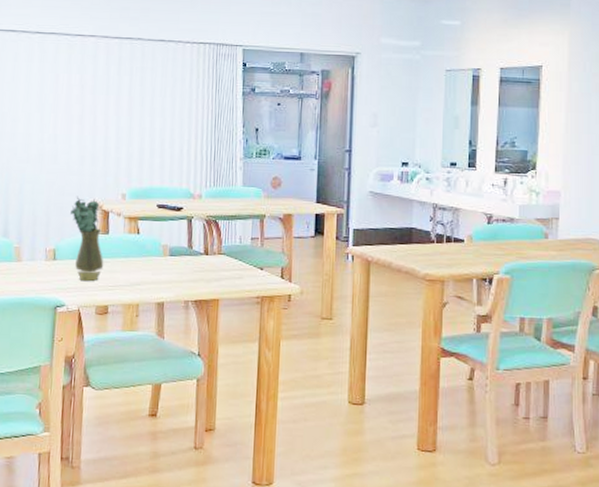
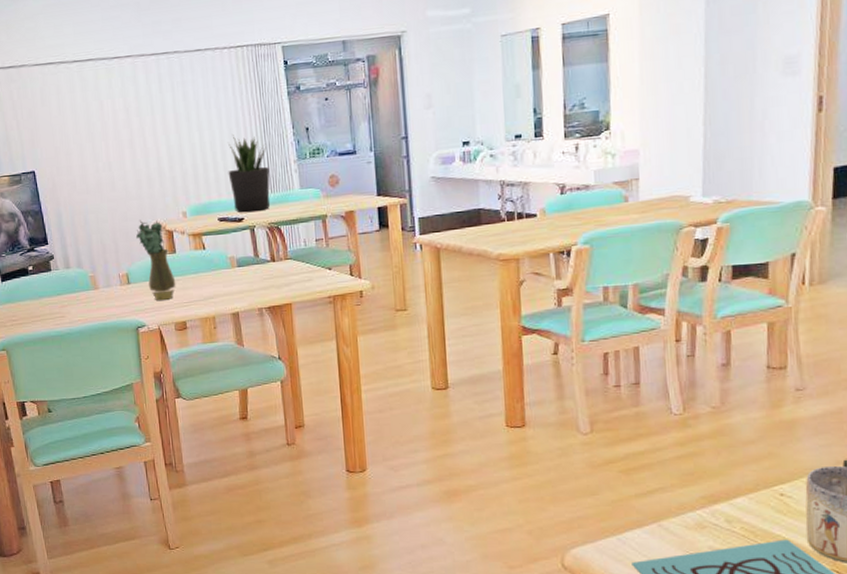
planter: none [173,125,215,203] -> present [228,135,271,213]

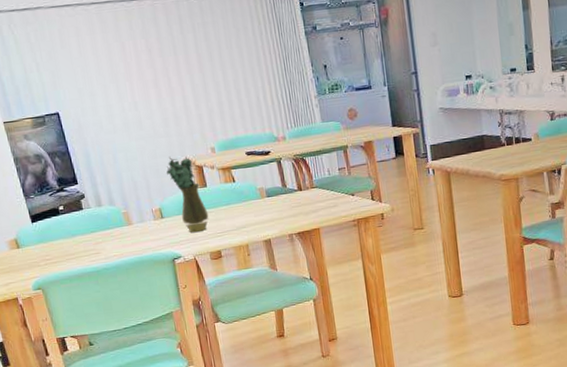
planter: present [228,135,271,213] -> none [251,73,295,147]

